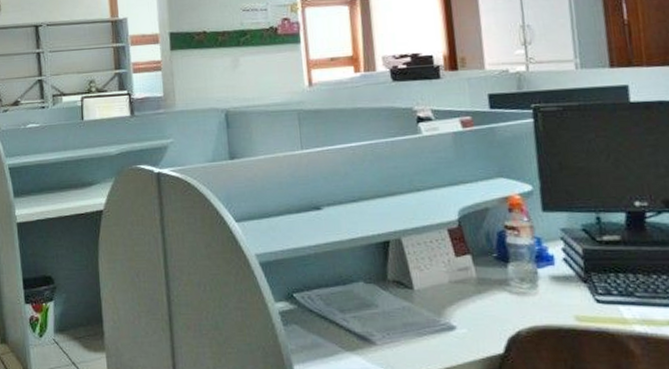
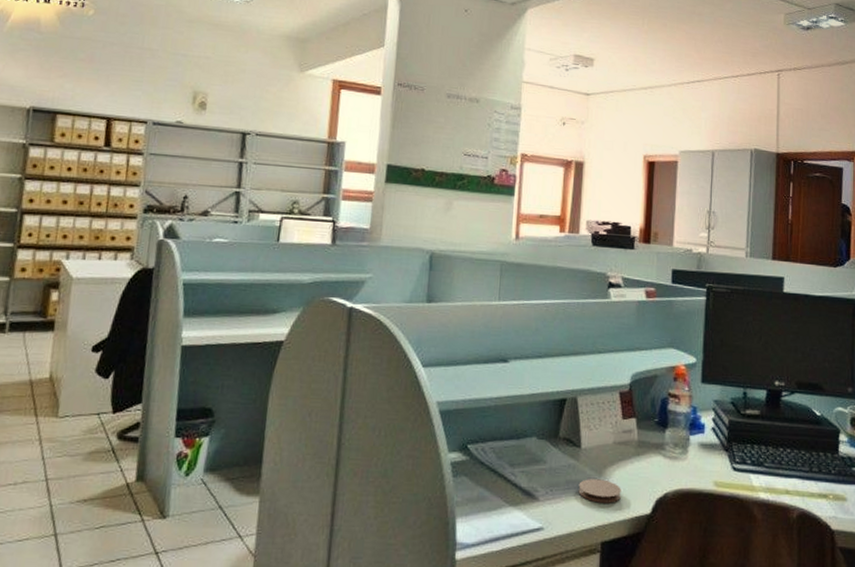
coaster: none [417,320,467,345] -> present [578,479,621,503]

